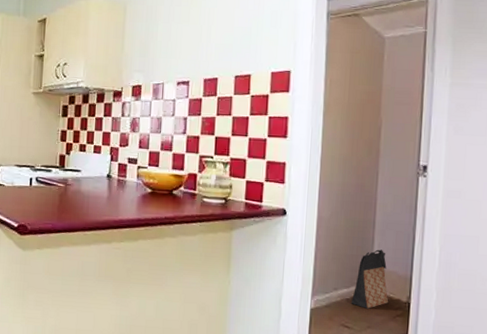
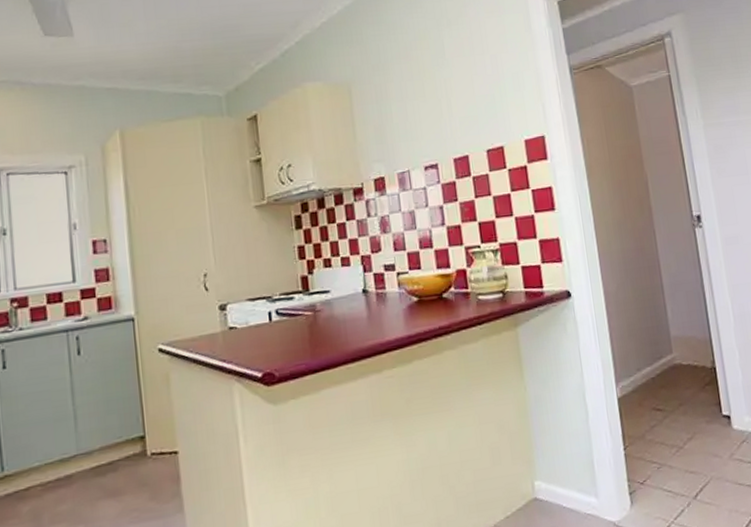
bag: present [351,249,389,309] -> none [656,315,695,385]

